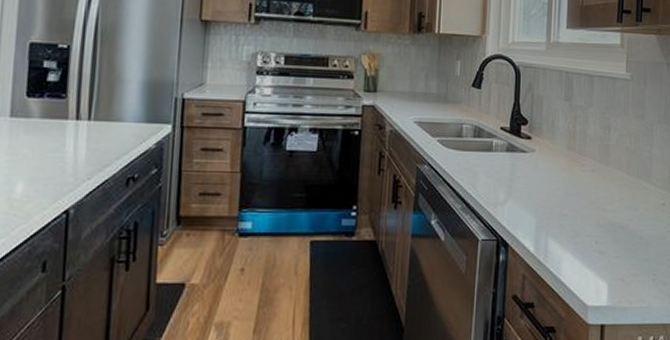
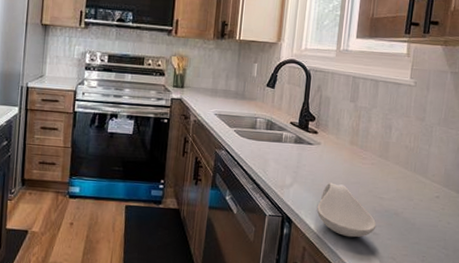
spoon rest: none [535,195,602,259] -> present [317,182,377,238]

